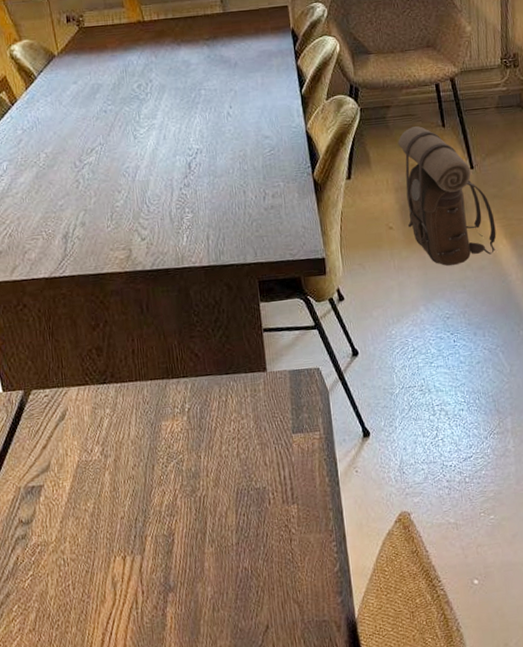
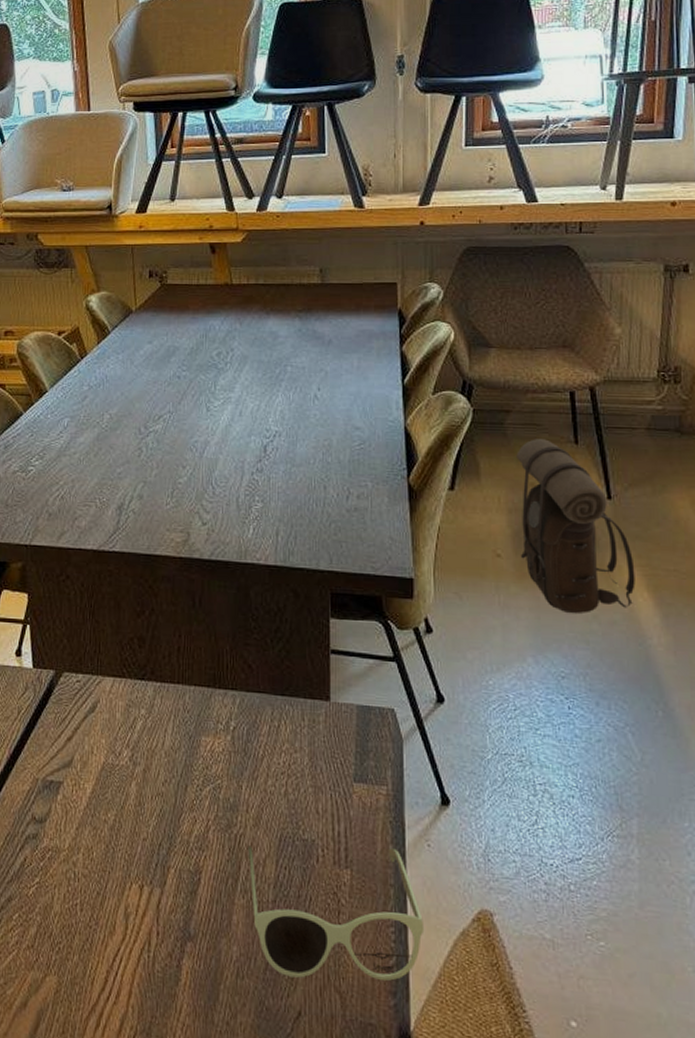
spectacles: none [211,479,359,601] -> present [248,845,425,981]

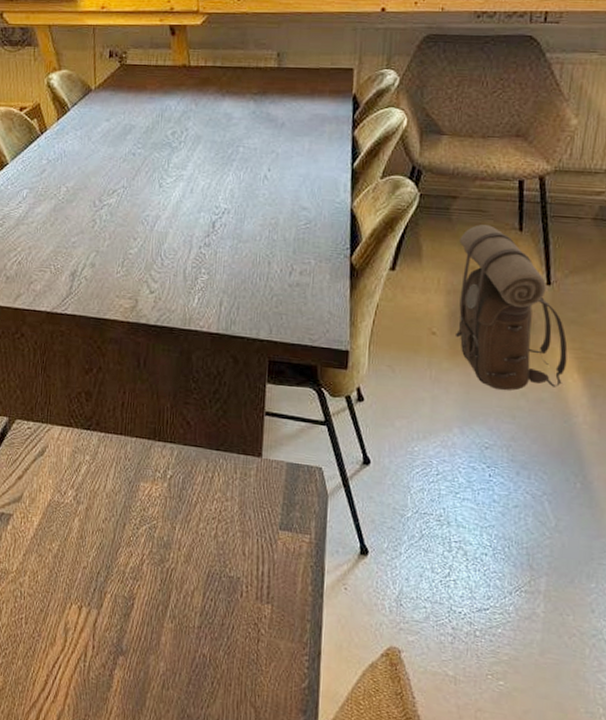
spectacles: present [248,845,425,981] -> none [177,578,336,701]

